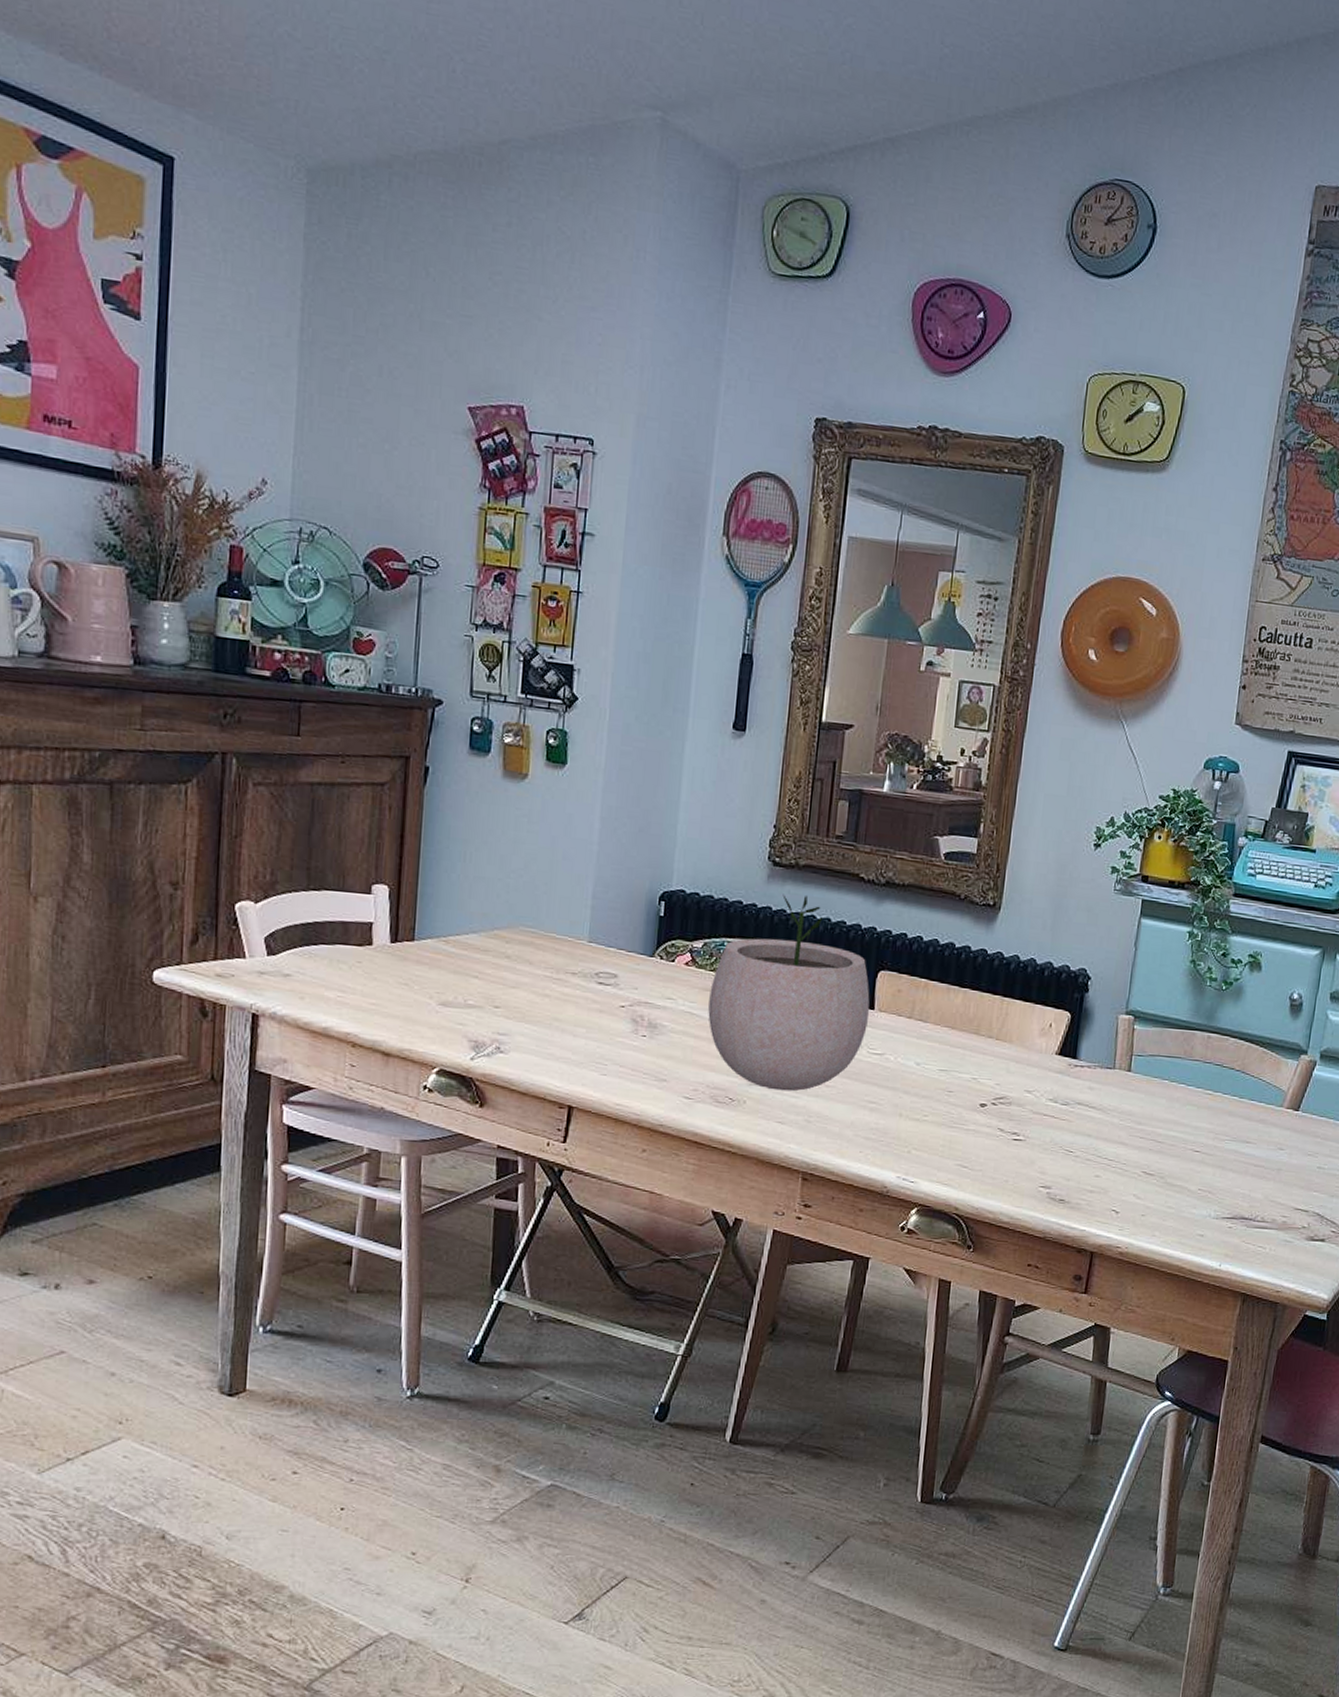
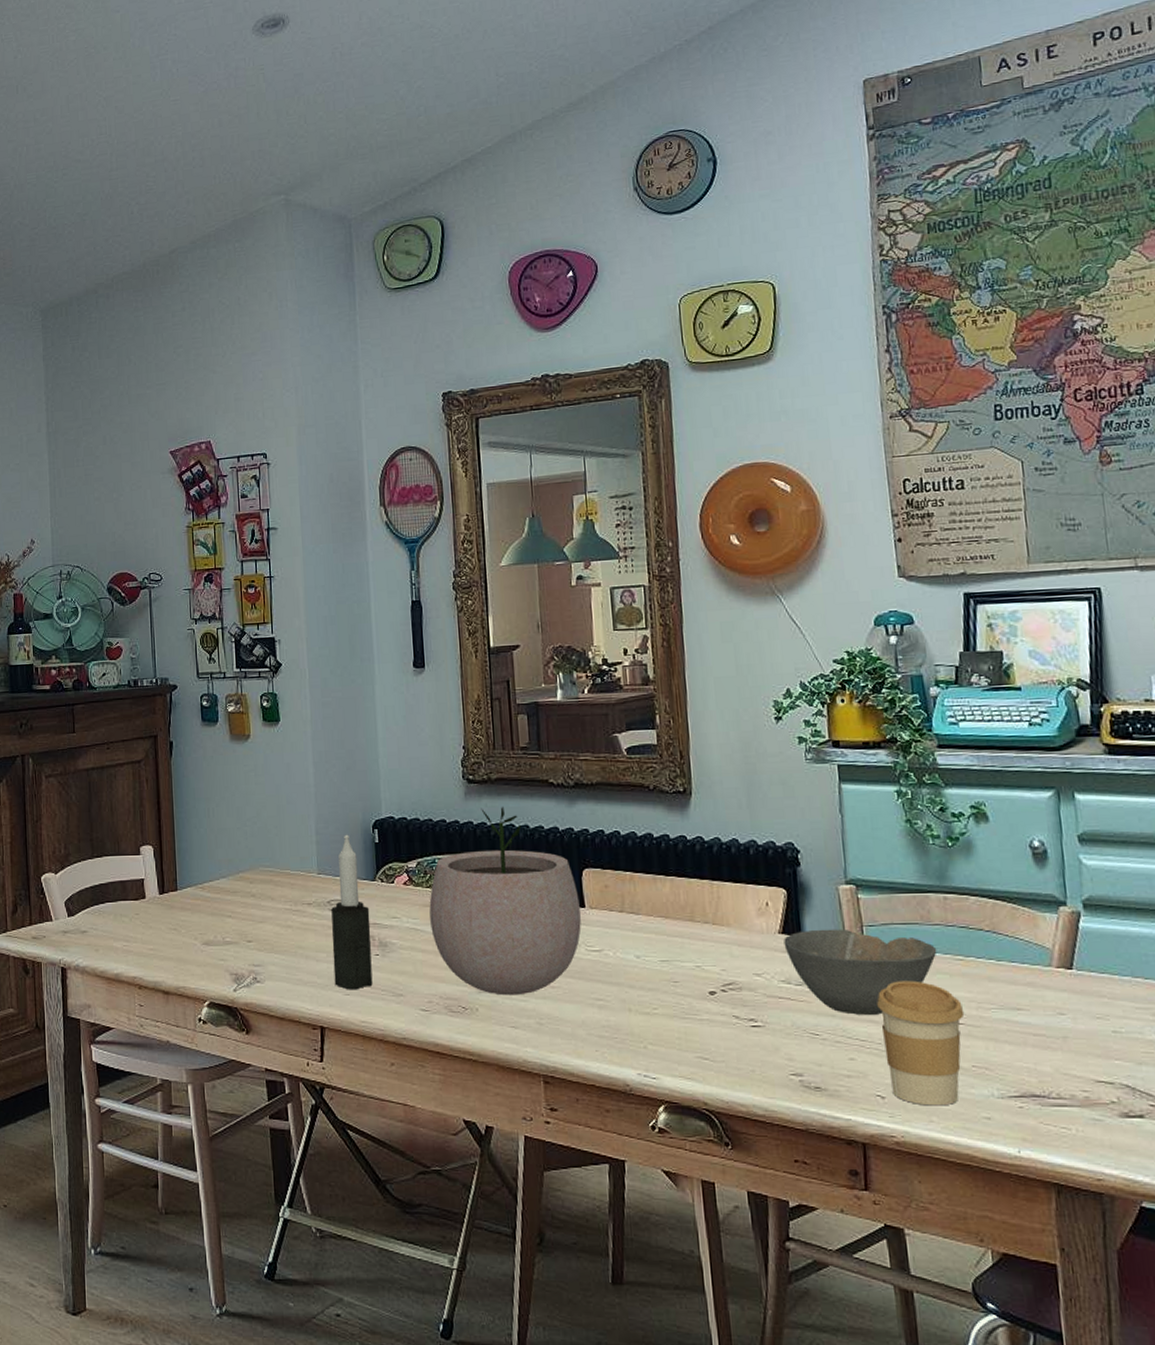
candle: none [591,902,643,1071] -> present [331,834,373,990]
bowl: none [1058,1054,1192,1138] -> present [784,929,937,1015]
coffee cup: none [1126,1108,1203,1223] -> present [877,980,965,1106]

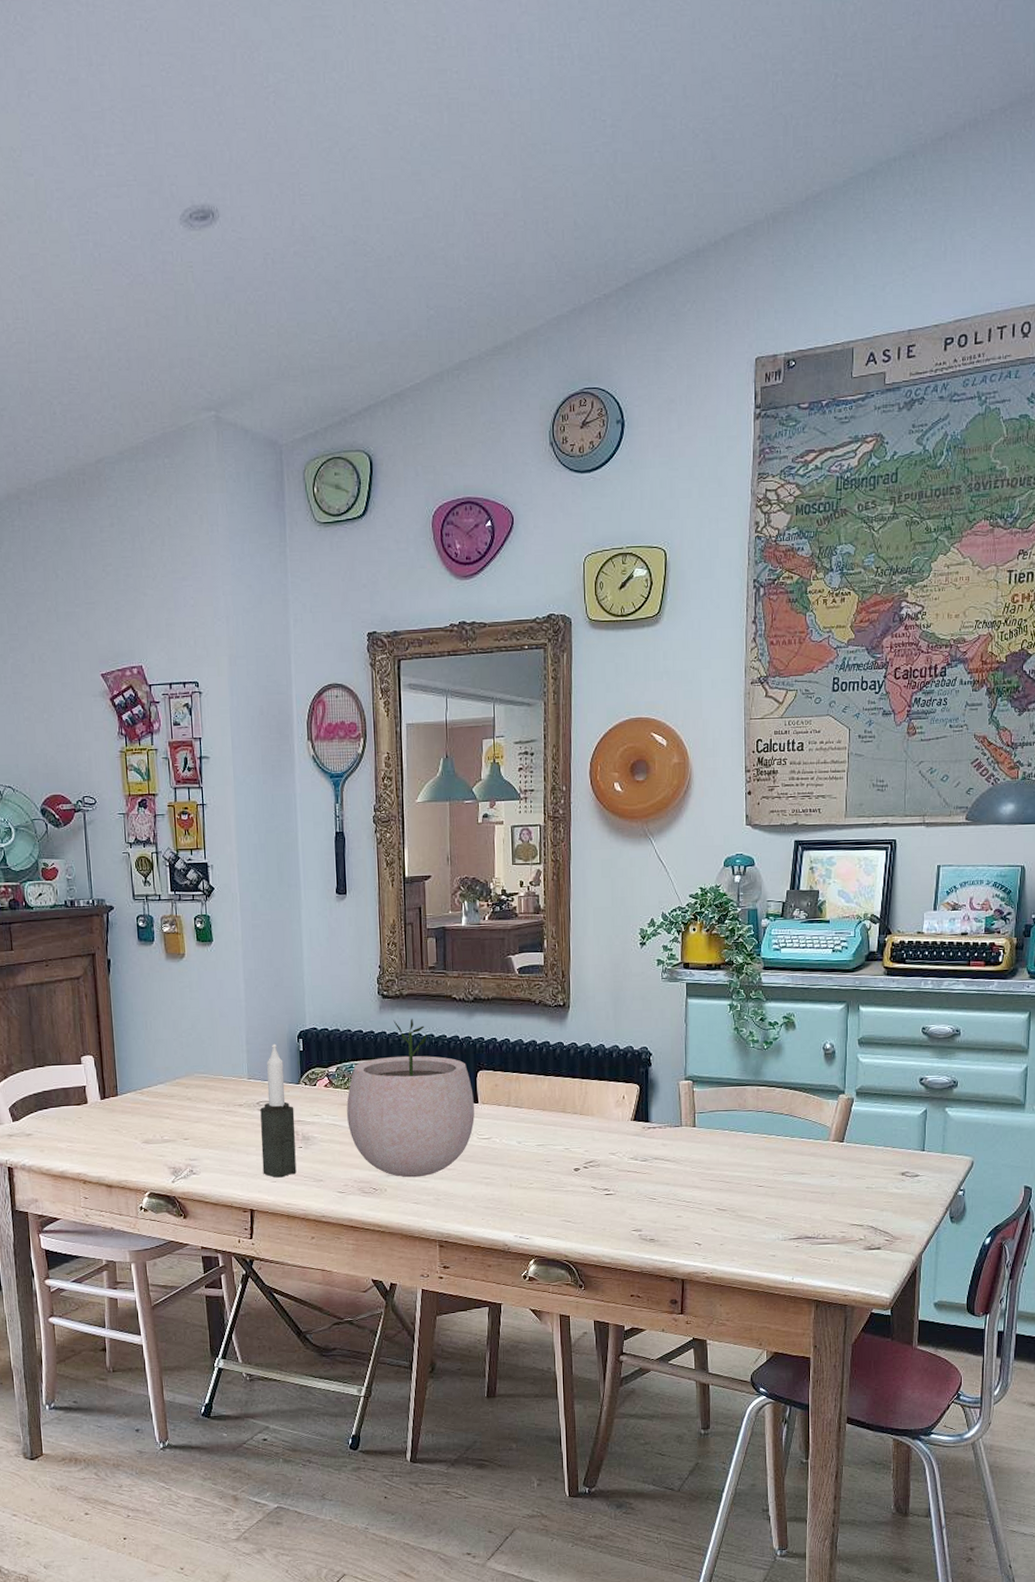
bowl: present [784,929,937,1015] -> none [634,1115,749,1183]
coffee cup: present [877,980,965,1106] -> none [701,1154,764,1249]

